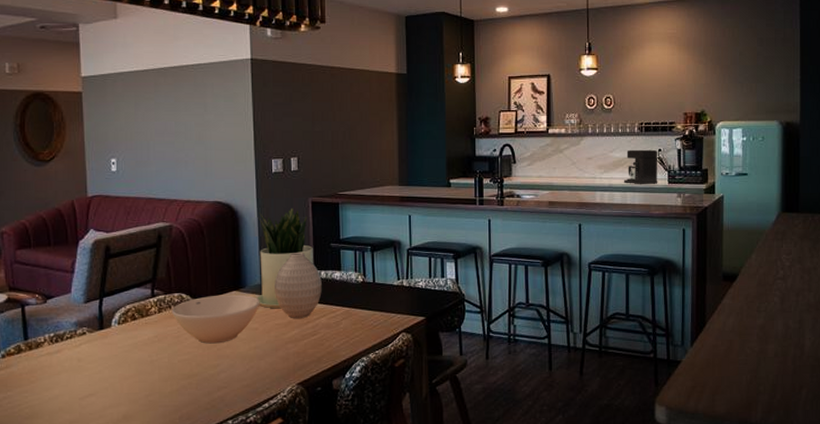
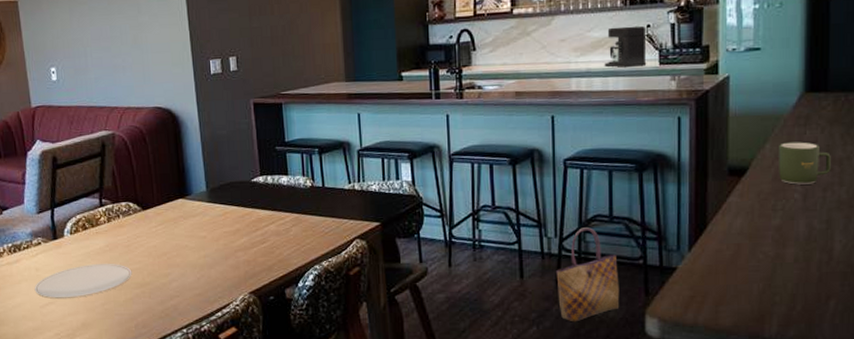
plate: none [74,354,180,391] -> present [34,264,132,300]
bowl: present [171,294,260,344] -> none [120,202,207,253]
planter: present [257,207,313,309] -> none [199,110,259,216]
vase: present [275,253,322,318] -> none [220,157,270,226]
tote bag: none [580,324,634,411] -> present [556,227,620,322]
mug: none [762,253,802,290] -> present [779,142,831,185]

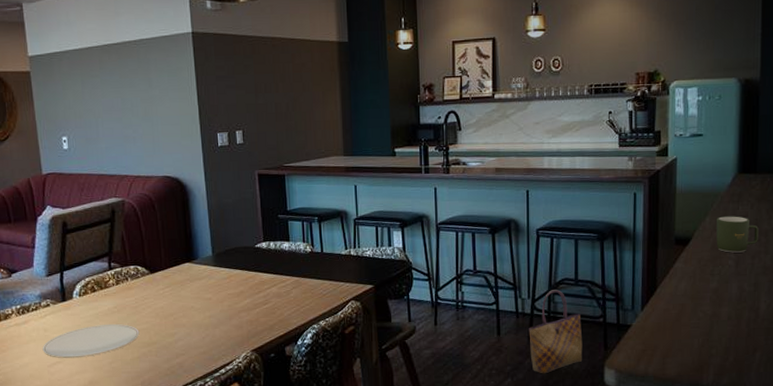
coffee maker: present [604,26,647,68] -> none [572,112,609,149]

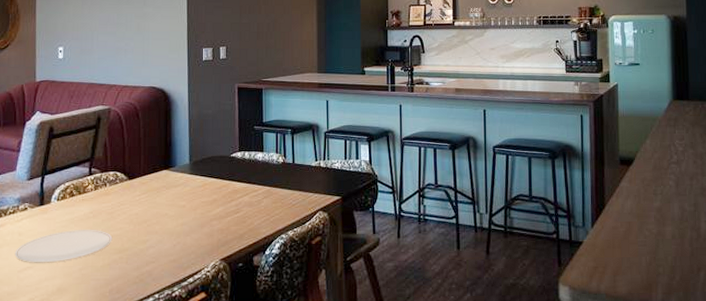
tote bag: present [529,290,583,374] -> none [487,205,538,290]
mug: present [716,216,758,253] -> none [656,139,695,174]

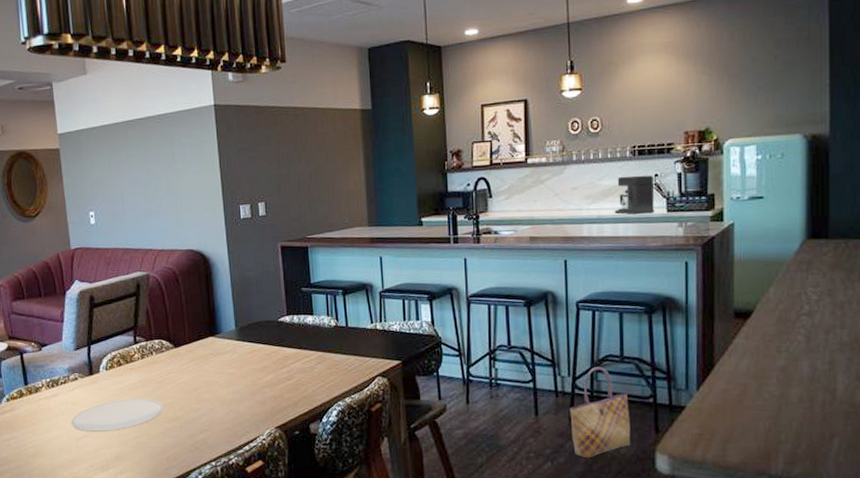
tote bag: none [487,205,538,290] -> present [570,367,631,459]
coffee maker: none [524,41,557,74] -> present [614,175,655,215]

